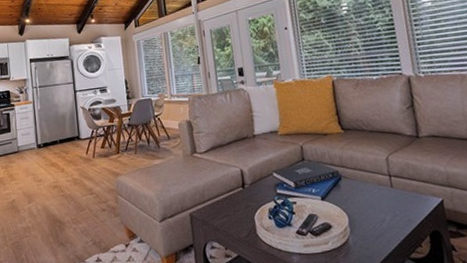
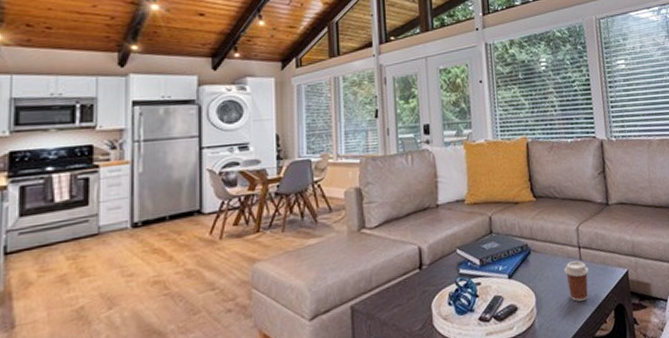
coffee cup: none [375,188,402,226] -> present [564,261,589,302]

